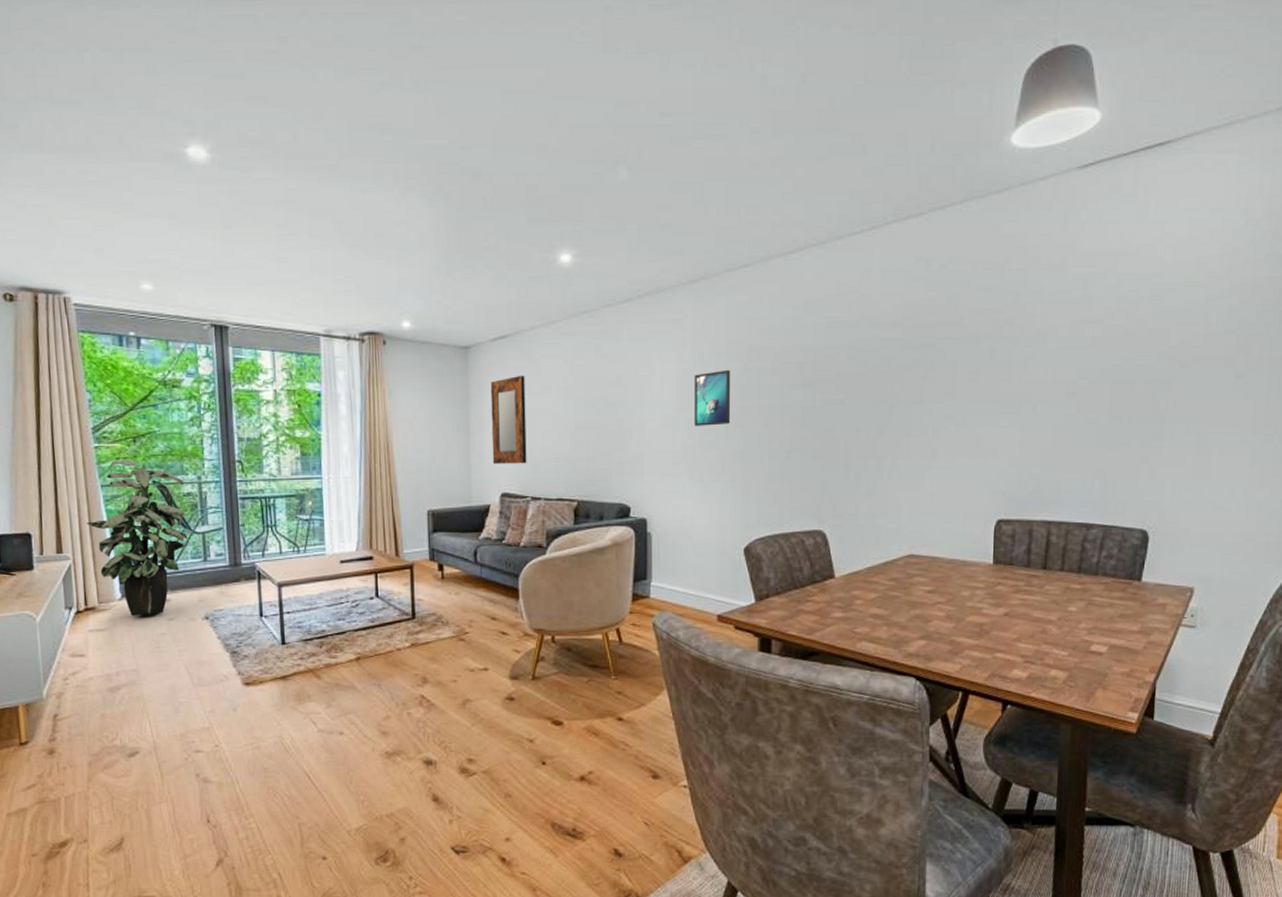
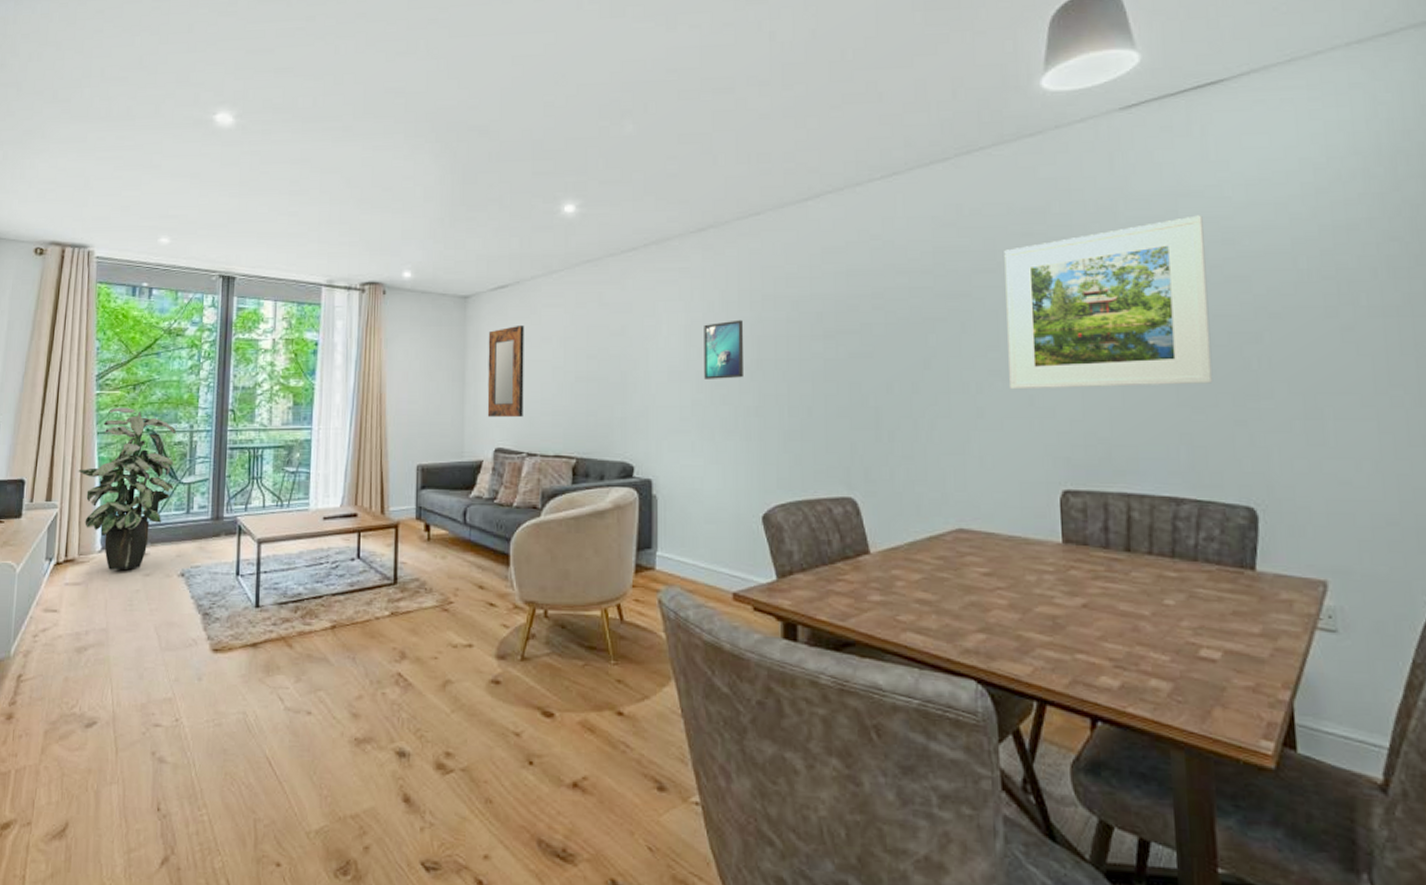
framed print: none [961,272,1137,433] -> present [1004,215,1213,390]

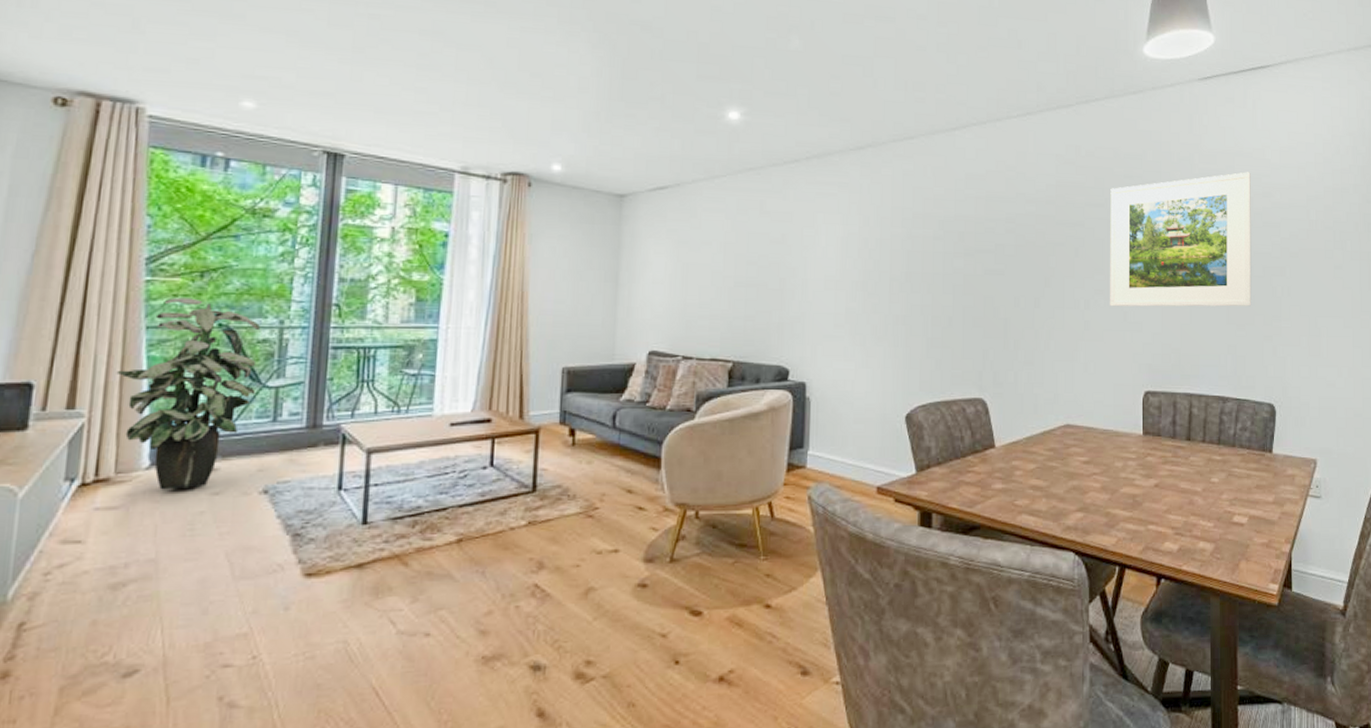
home mirror: present [487,324,524,418] -> none [641,227,684,321]
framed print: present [704,319,743,379] -> none [858,234,895,289]

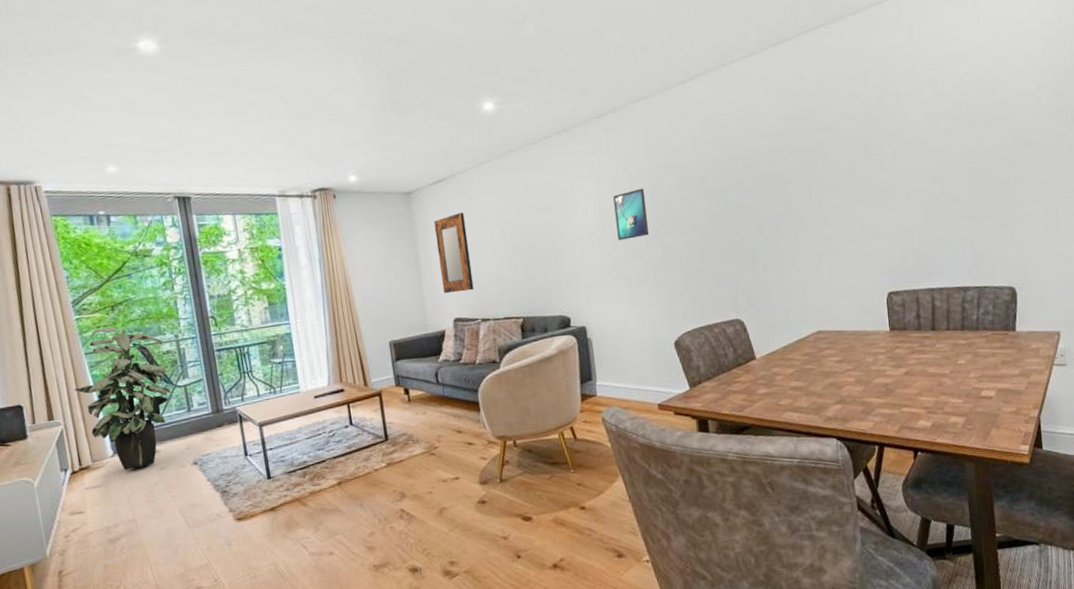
home mirror: none [641,227,684,321] -> present [433,212,474,294]
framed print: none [858,234,895,289] -> present [613,188,649,240]
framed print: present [1110,172,1252,307] -> none [837,70,986,221]

